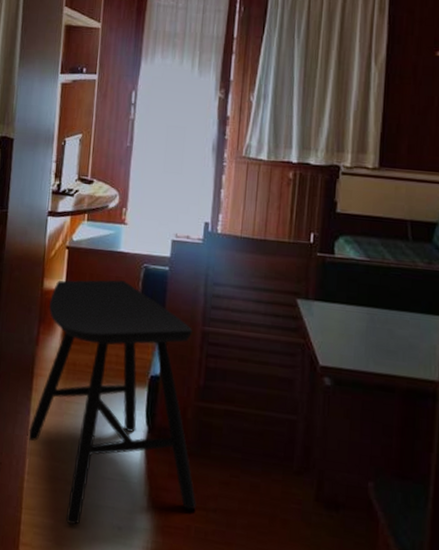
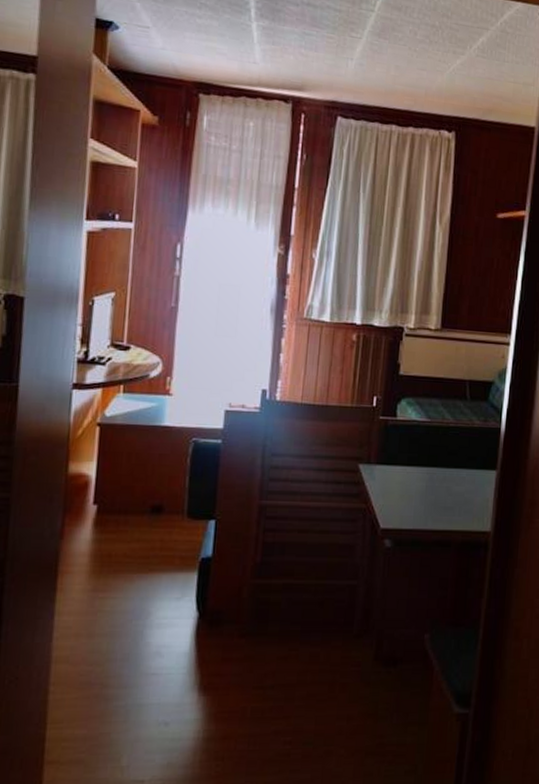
stool: present [27,279,196,525] -> none [50,457,253,731]

